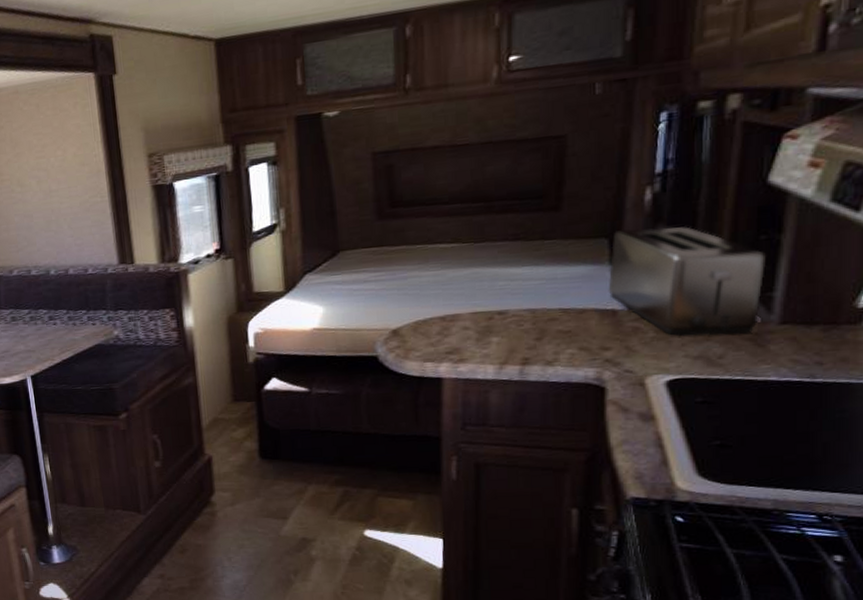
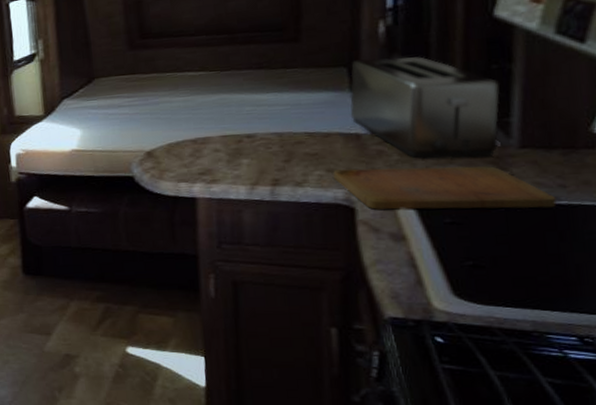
cutting board: none [585,343,811,389] -> present [333,166,557,210]

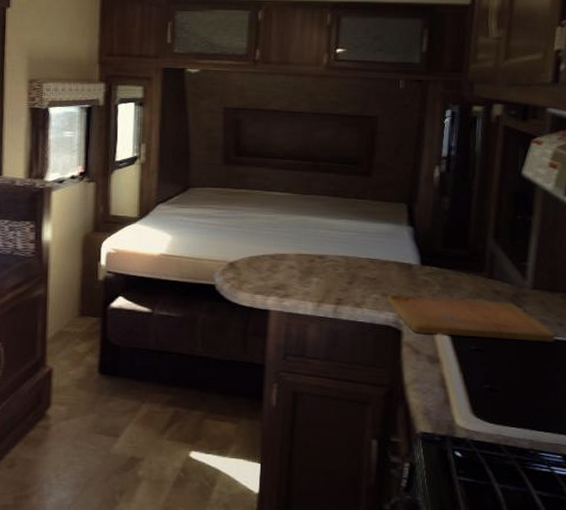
toaster: present [350,56,501,159] -> none [405,197,522,294]

